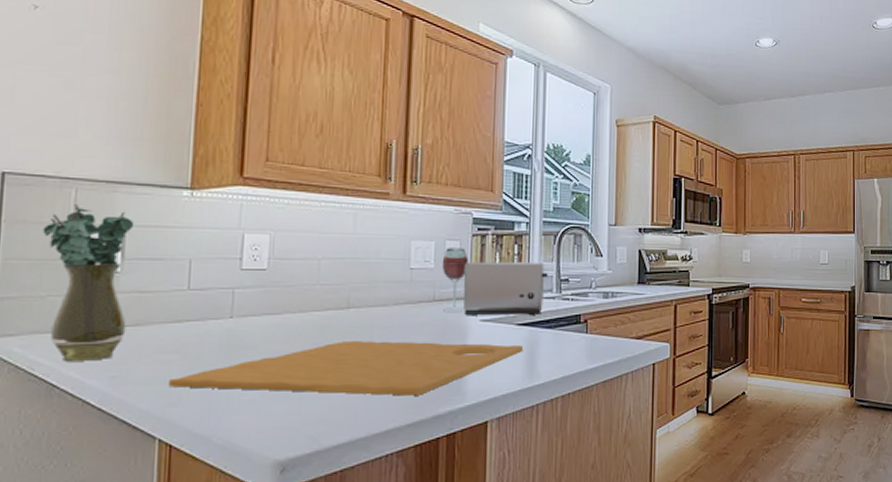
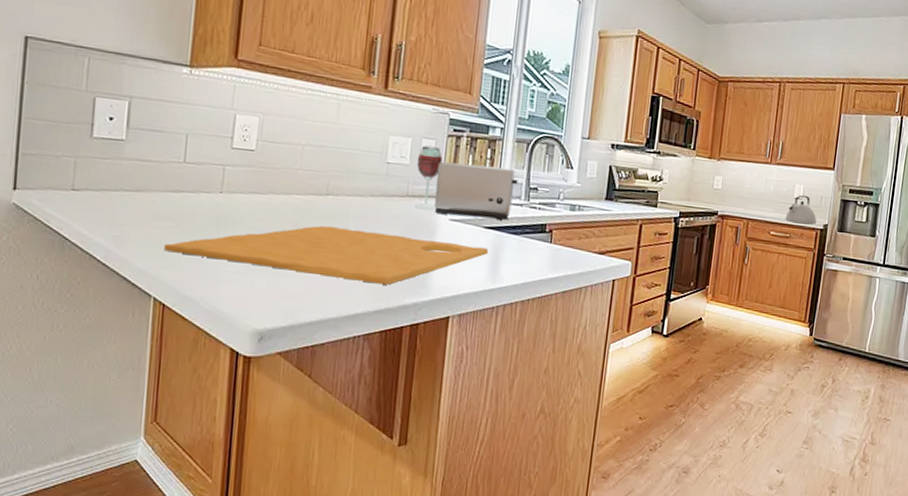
vase: present [42,204,135,361] -> none [59,72,139,220]
kettle: none [814,260,844,288] -> present [785,194,817,225]

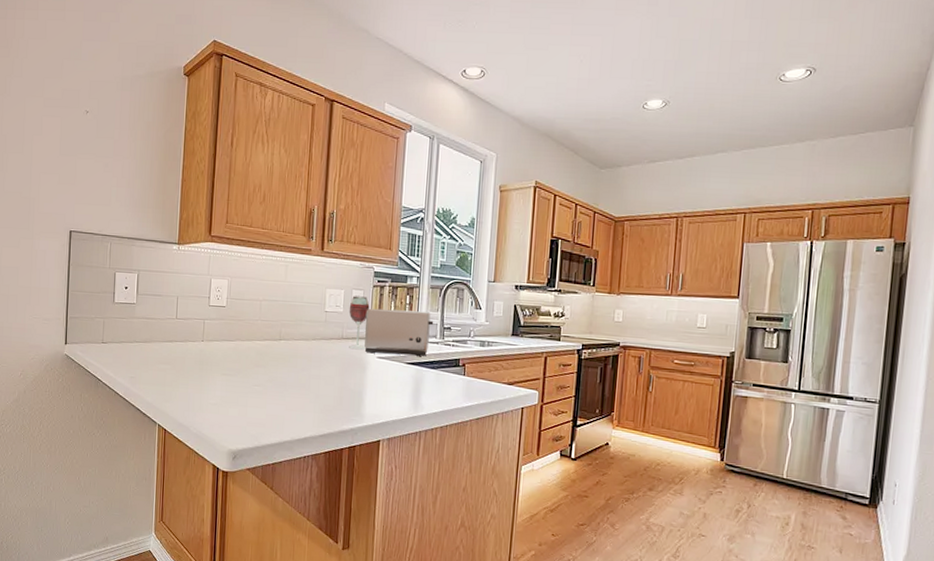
cutting board: present [163,225,489,285] -> none [163,365,411,413]
kettle: present [785,194,817,225] -> none [689,324,722,353]

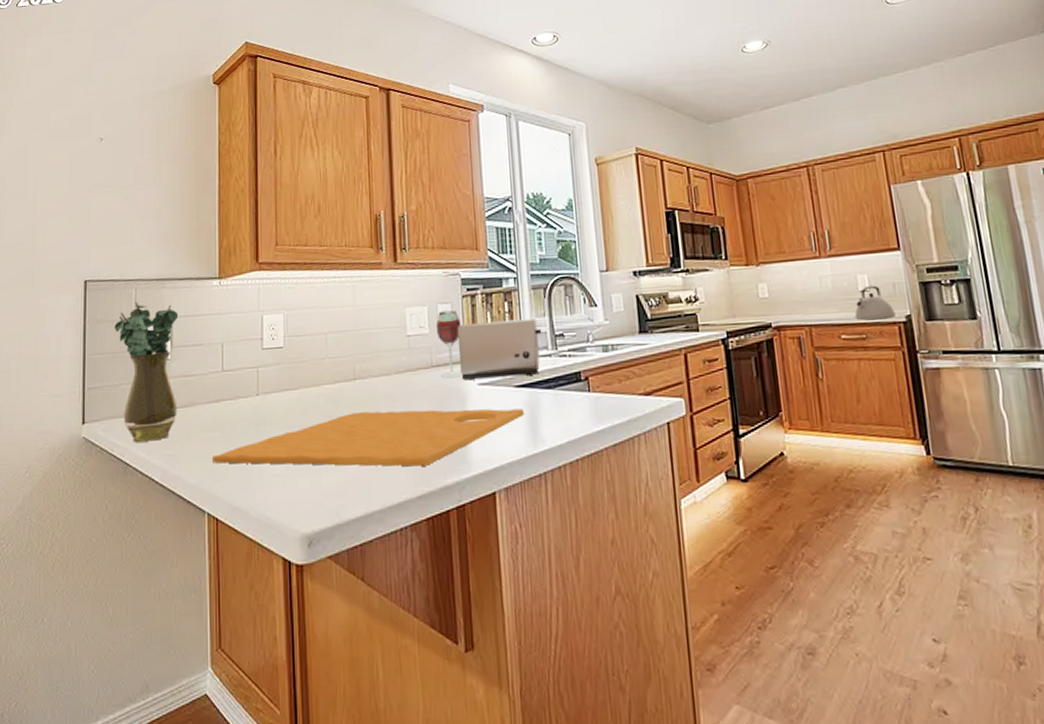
vase: none [92,254,144,365] -> present [114,302,179,442]
cutting board: none [163,365,411,413] -> present [211,409,525,467]
kettle: none [689,324,722,353] -> present [854,285,895,321]

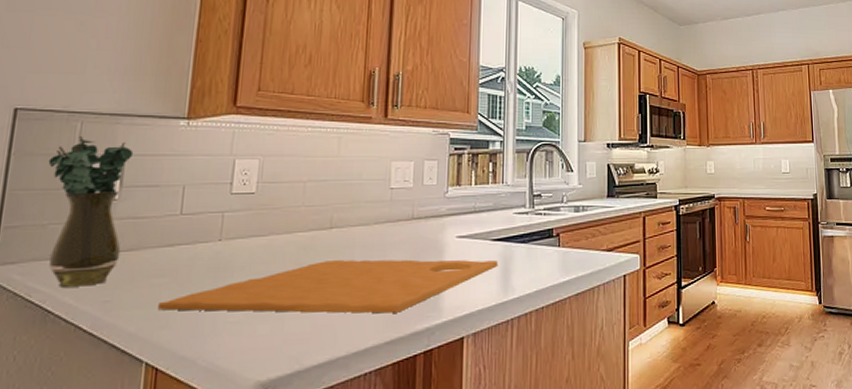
wineglass: present [435,310,463,379] -> none [420,167,446,231]
toaster: present [457,318,542,380] -> none [440,179,522,233]
kettle: present [854,285,895,321] -> none [777,169,806,197]

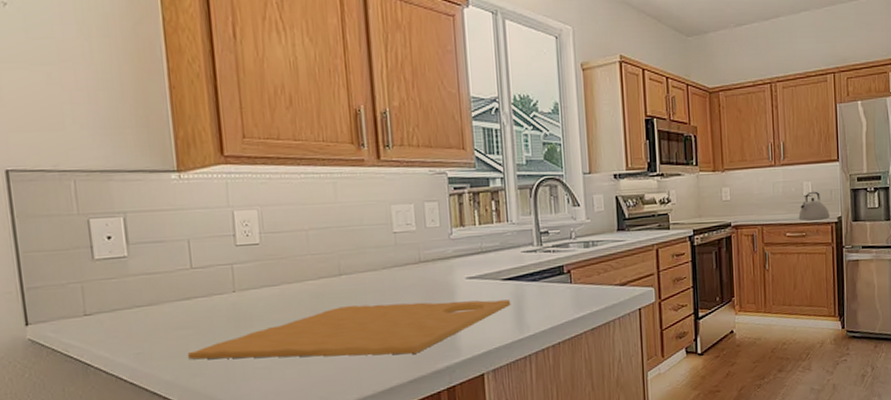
vase: present [48,137,134,287] -> none [51,195,143,342]
kettle: none [777,169,806,197] -> present [798,191,830,221]

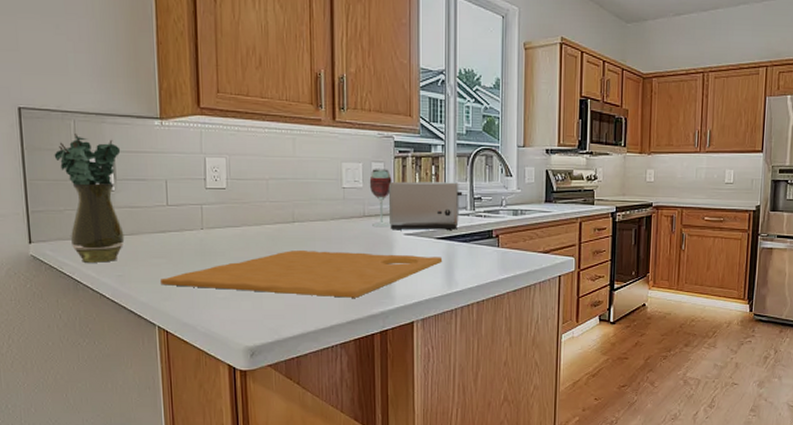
vase: none [51,195,143,342] -> present [54,134,125,263]
wineglass: none [422,208,451,273] -> present [369,169,392,228]
toaster: none [444,217,528,275] -> present [388,181,463,230]
kettle: present [798,191,830,221] -> none [718,179,749,207]

